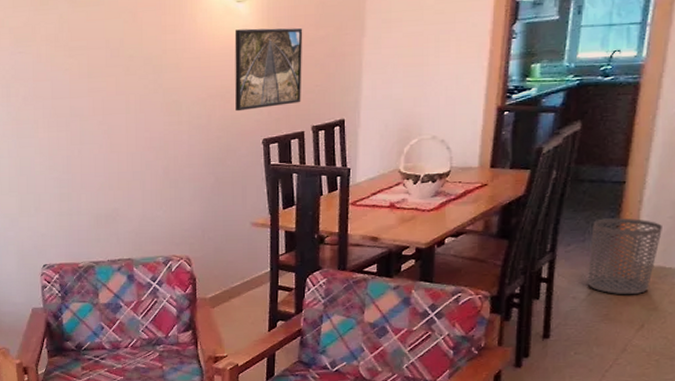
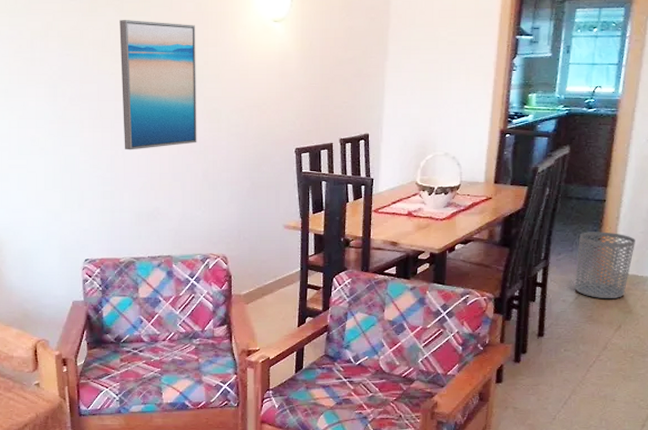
wall art: none [72,10,157,150] -> present [119,20,197,150]
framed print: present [234,27,303,112] -> none [271,47,333,122]

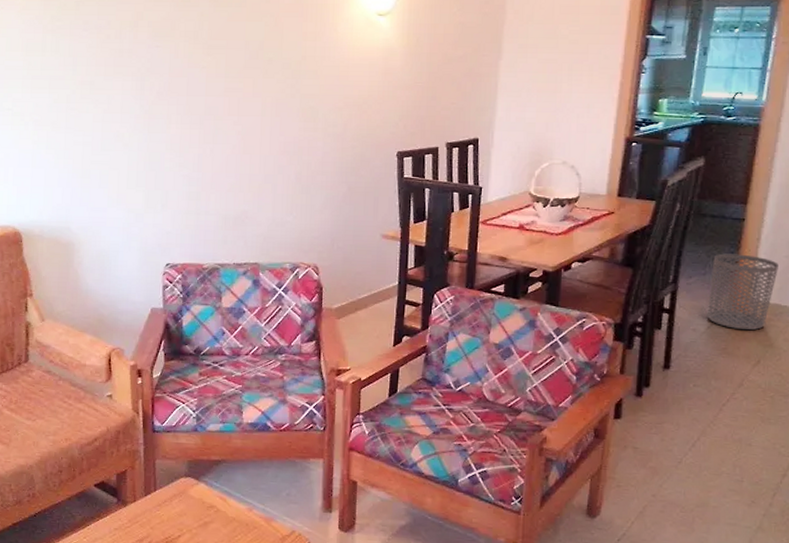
wall art: present [119,20,197,150] -> none [212,11,294,149]

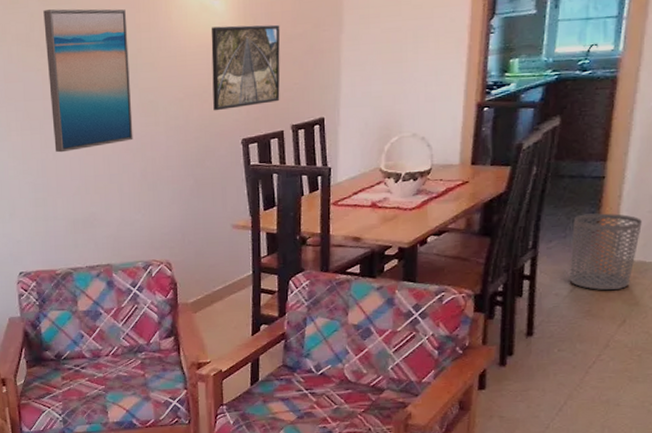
wall art: none [212,11,294,149] -> present [43,9,133,153]
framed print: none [372,42,442,123] -> present [211,24,281,111]

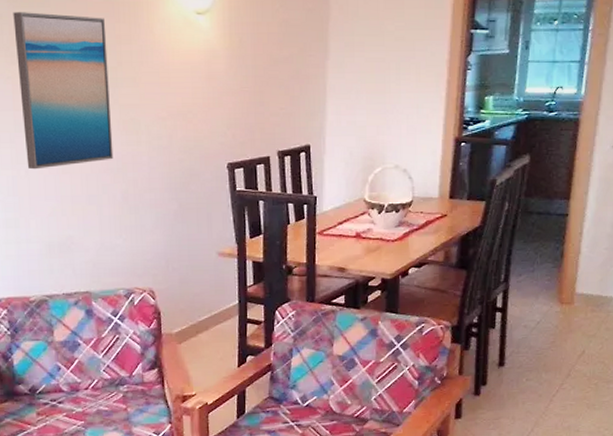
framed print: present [211,24,281,111] -> none [195,44,267,133]
waste bin: present [570,213,642,291] -> none [537,249,599,323]

